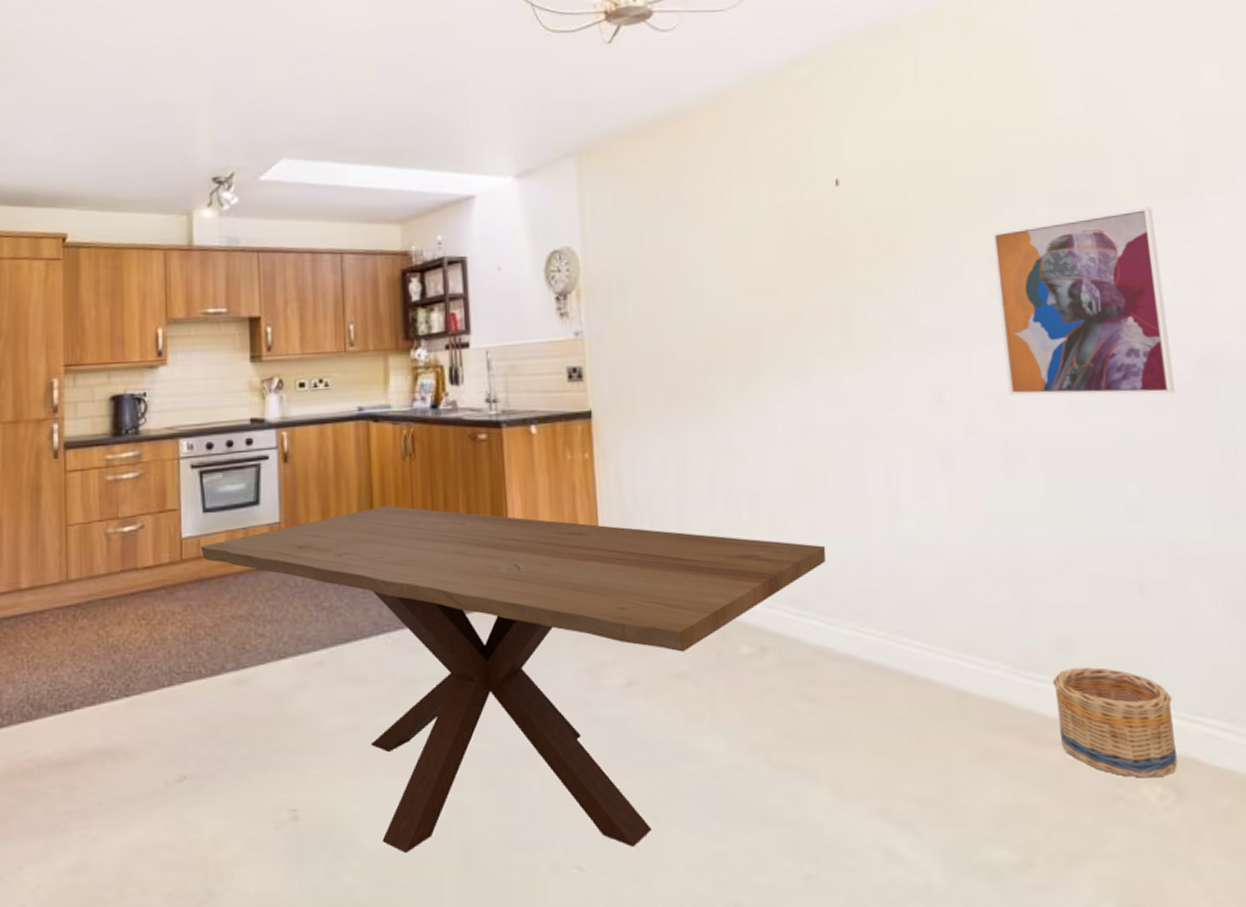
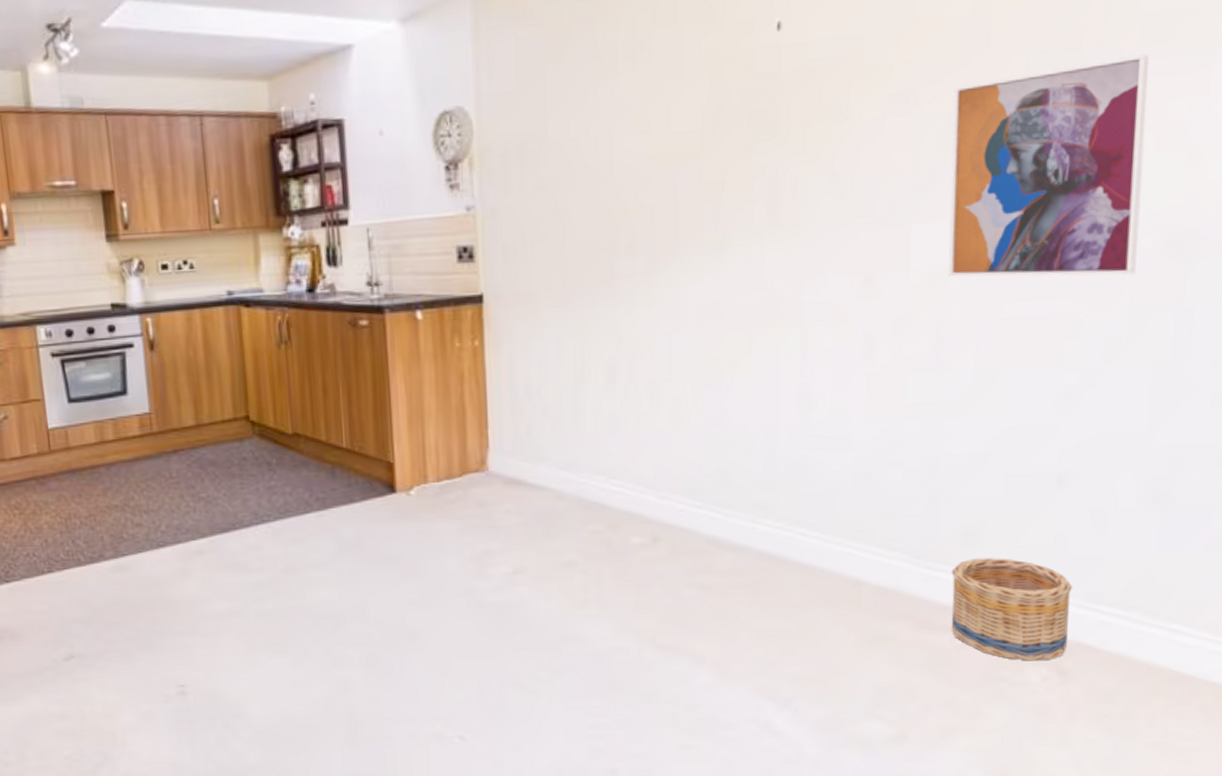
dining table: present [201,506,826,853] -> none [69,396,729,723]

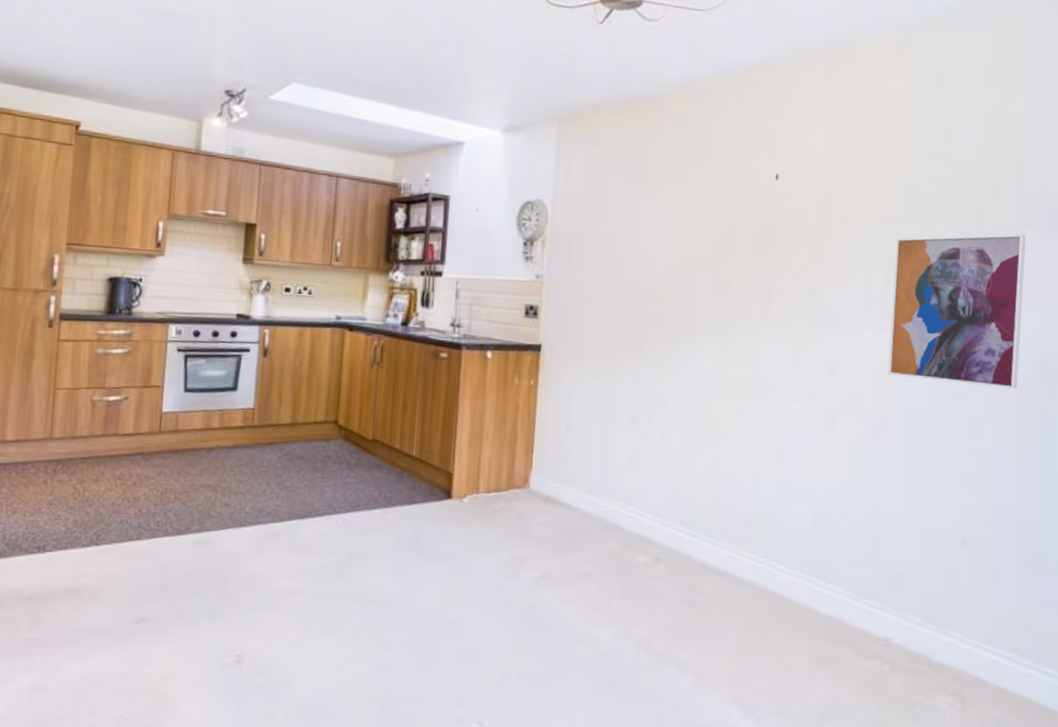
basket: present [951,558,1073,661] -> none [881,599,972,690]

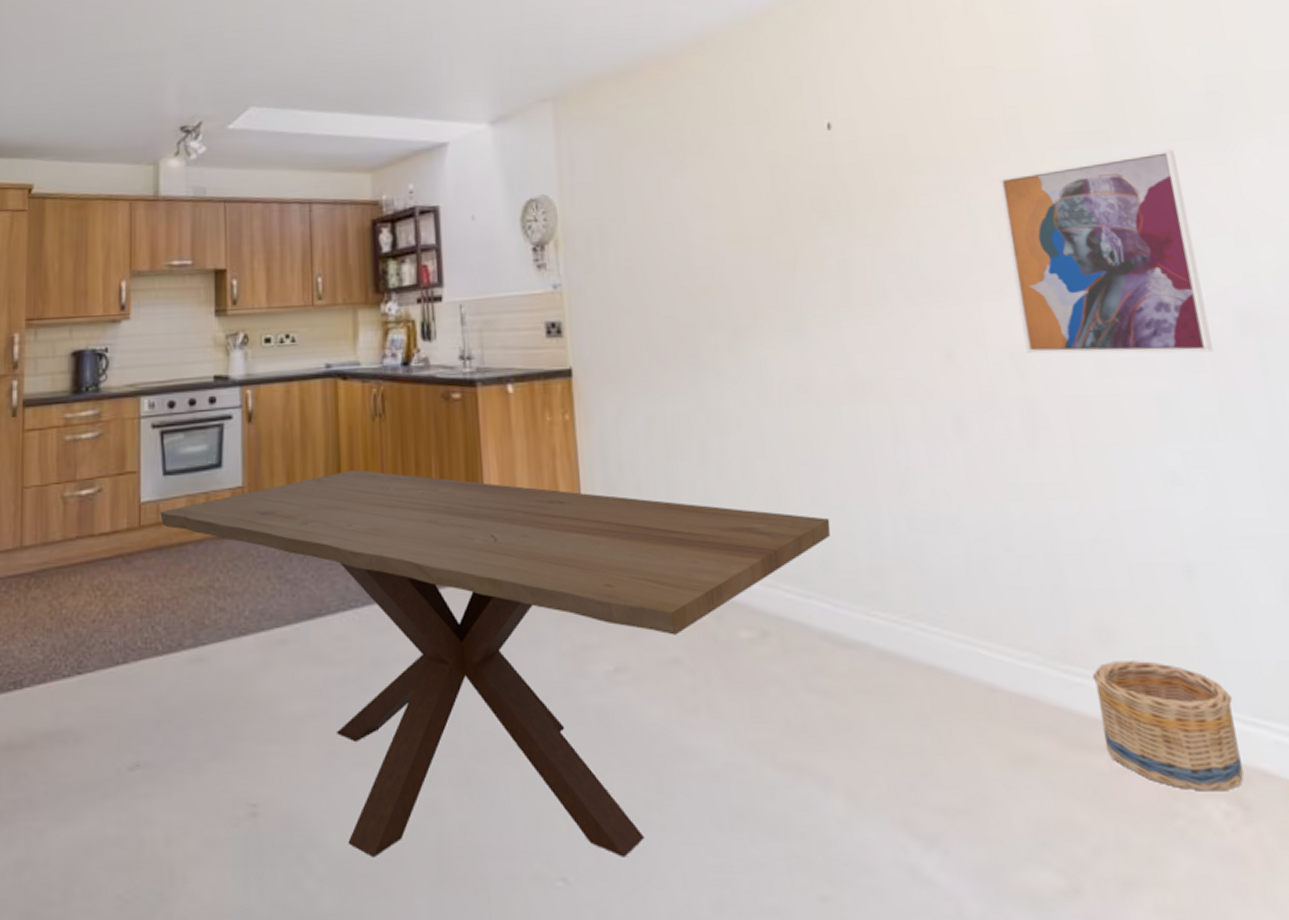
dining table: none [178,405,721,710] -> present [160,470,831,857]
basket: none [881,599,972,690] -> present [1092,661,1243,791]

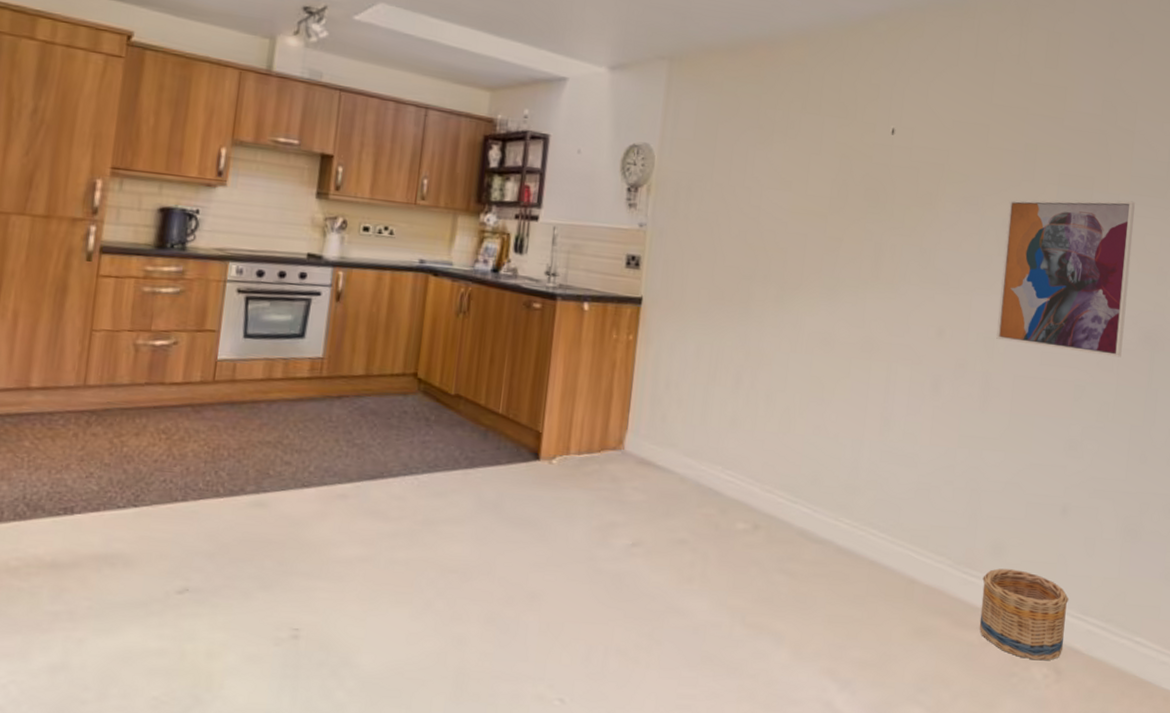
dining table: present [160,470,831,857] -> none [236,356,824,685]

